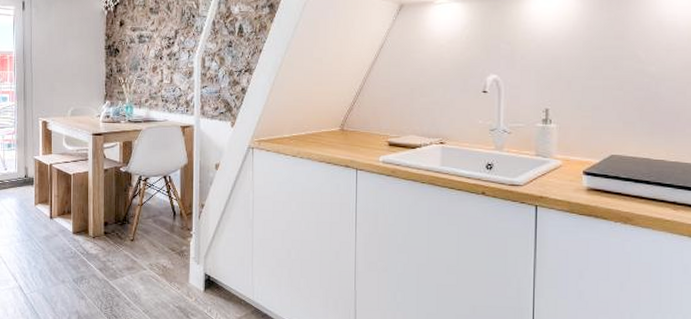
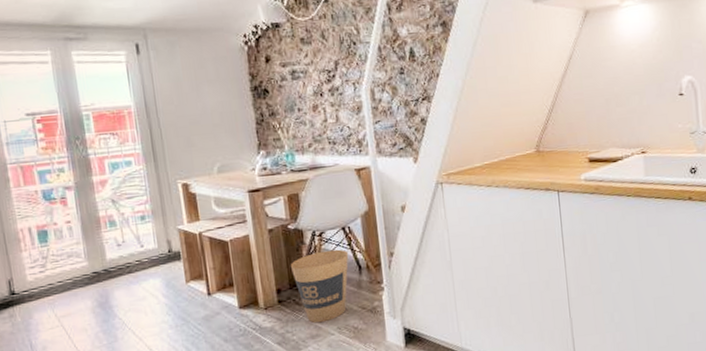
trash can: none [117,194,167,257] -> present [290,249,349,323]

